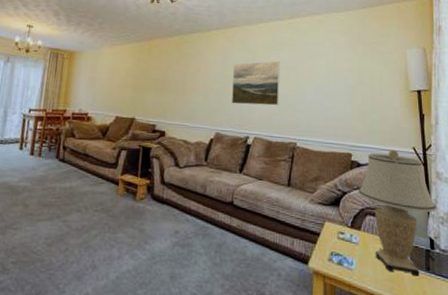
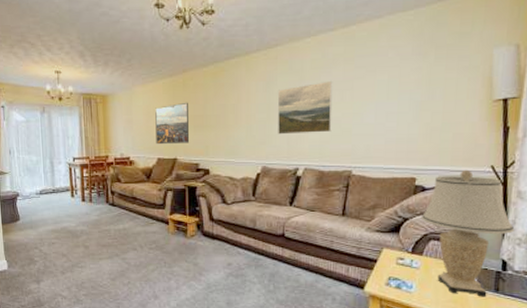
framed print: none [116,66,152,104] -> present [155,102,189,145]

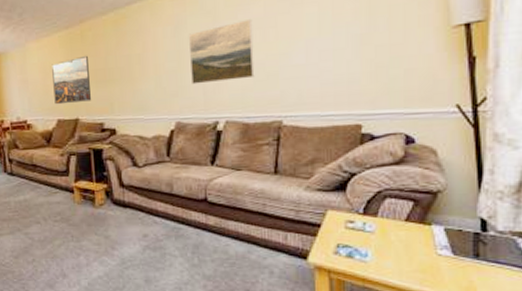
table lamp: present [420,169,515,297] -> none [371,111,494,265]

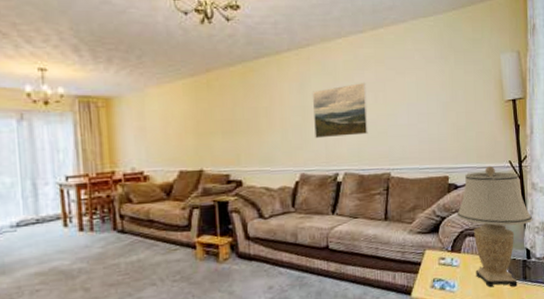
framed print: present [52,55,91,105] -> none [174,105,216,155]
table lamp: none [371,111,494,265] -> present [456,165,533,287]

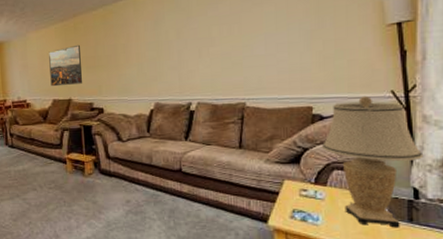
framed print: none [174,105,216,155] -> present [49,44,82,87]
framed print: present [313,82,368,139] -> none [167,15,222,71]

